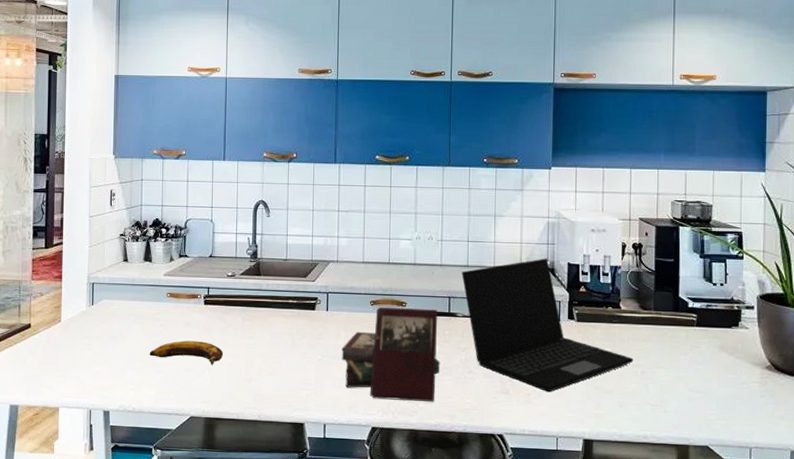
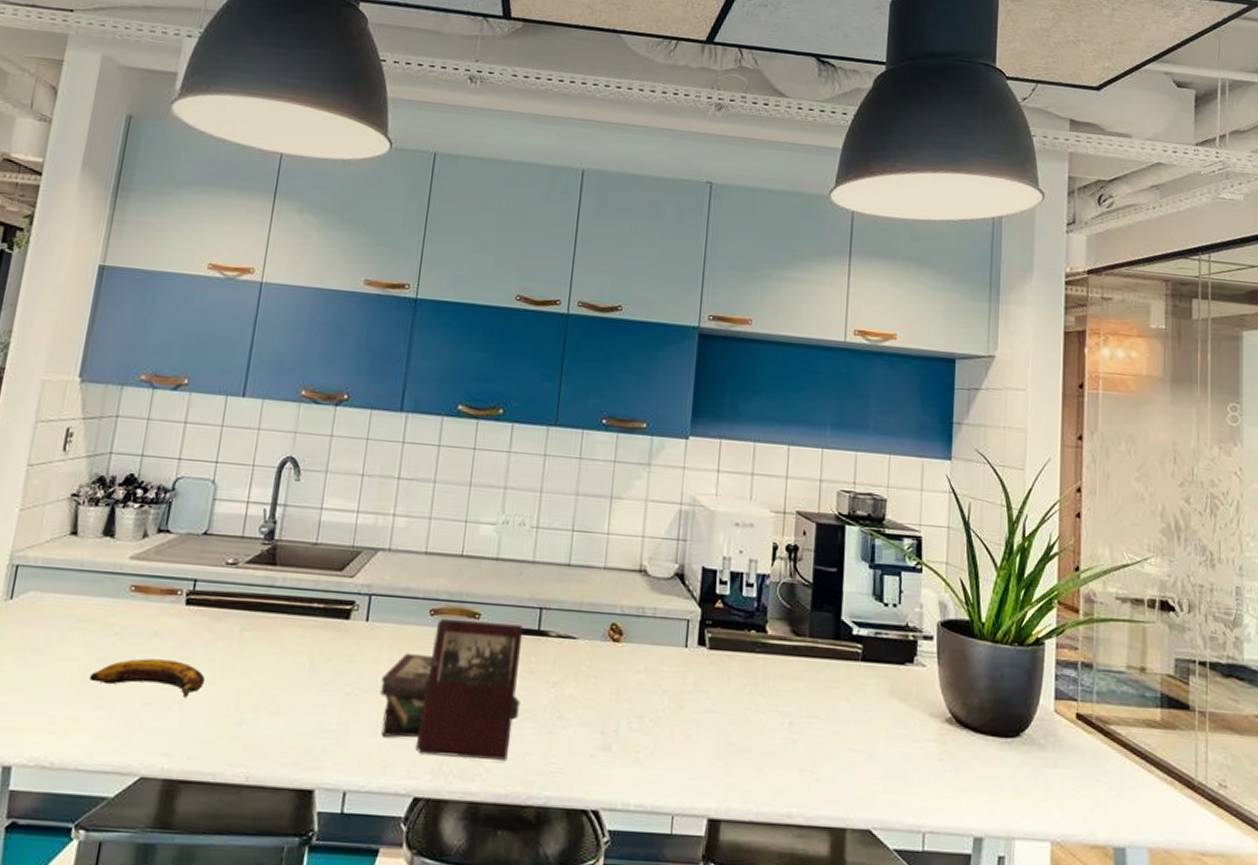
laptop: present [461,258,634,392] -> none [560,559,780,750]

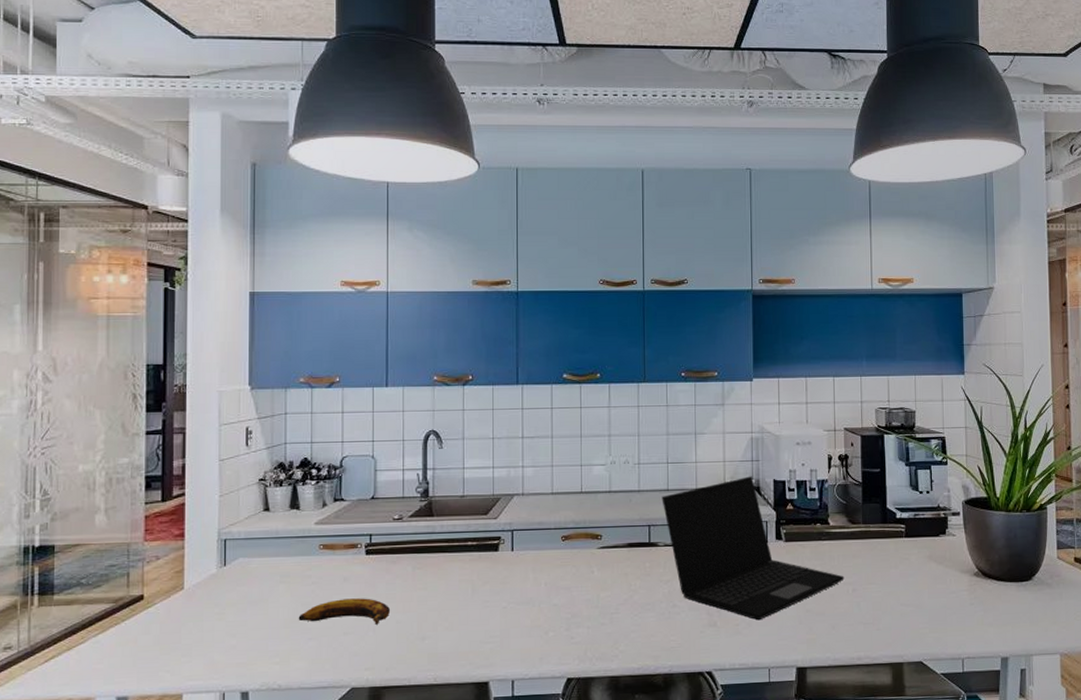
book: present [380,617,524,760] -> none [530,540,642,646]
laptop: none [560,559,780,750] -> present [661,476,844,621]

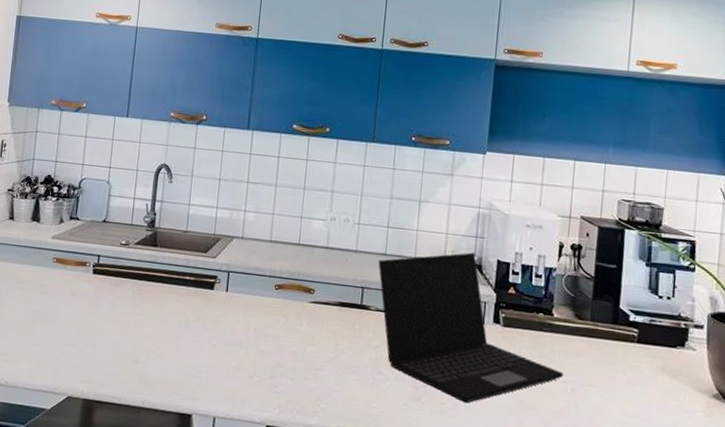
banana: present [298,598,391,625] -> none [28,311,110,341]

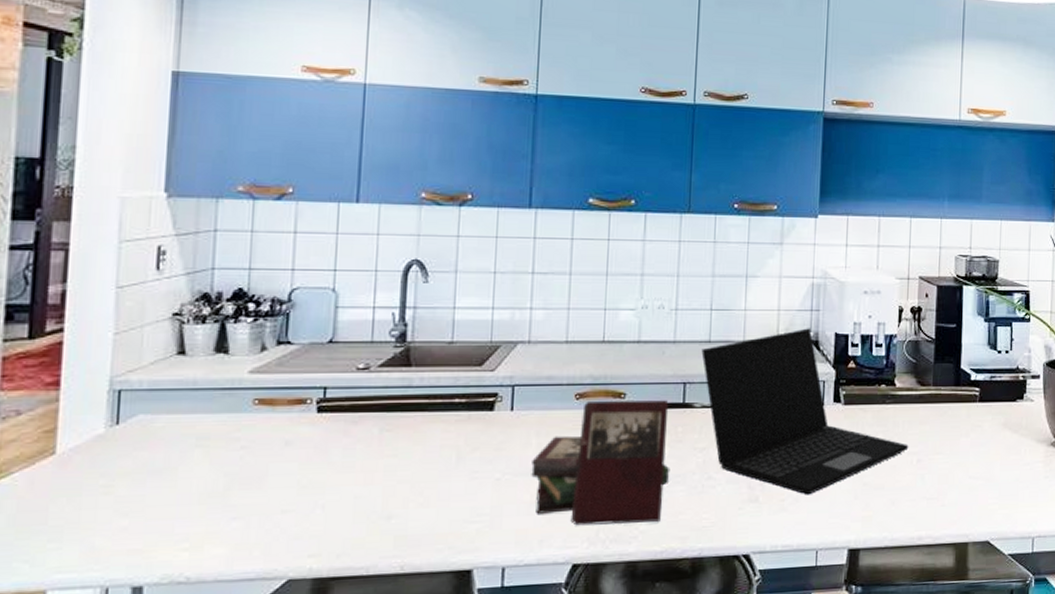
book: none [238,291,349,403] -> present [531,400,671,526]

